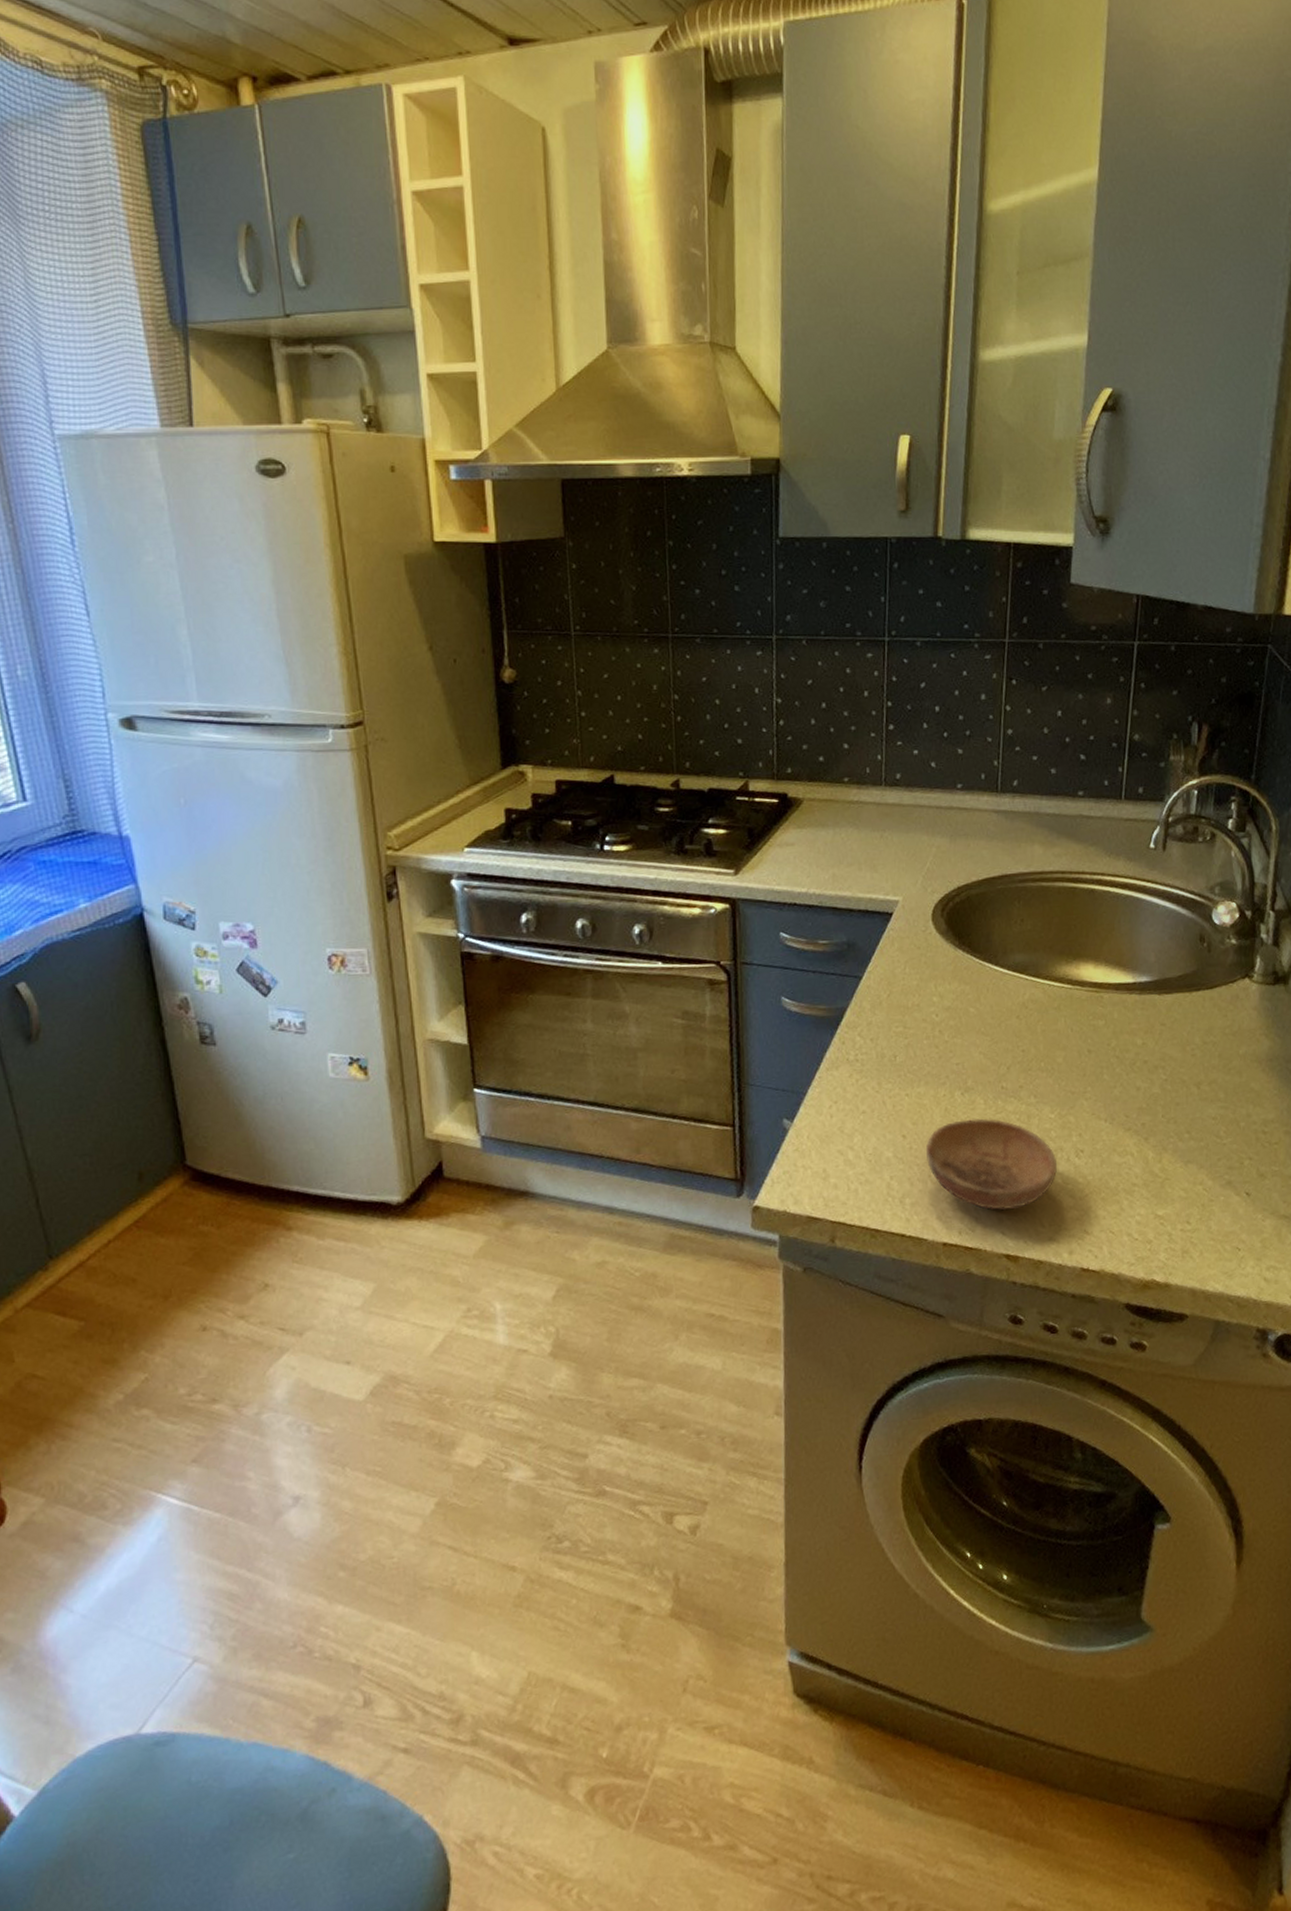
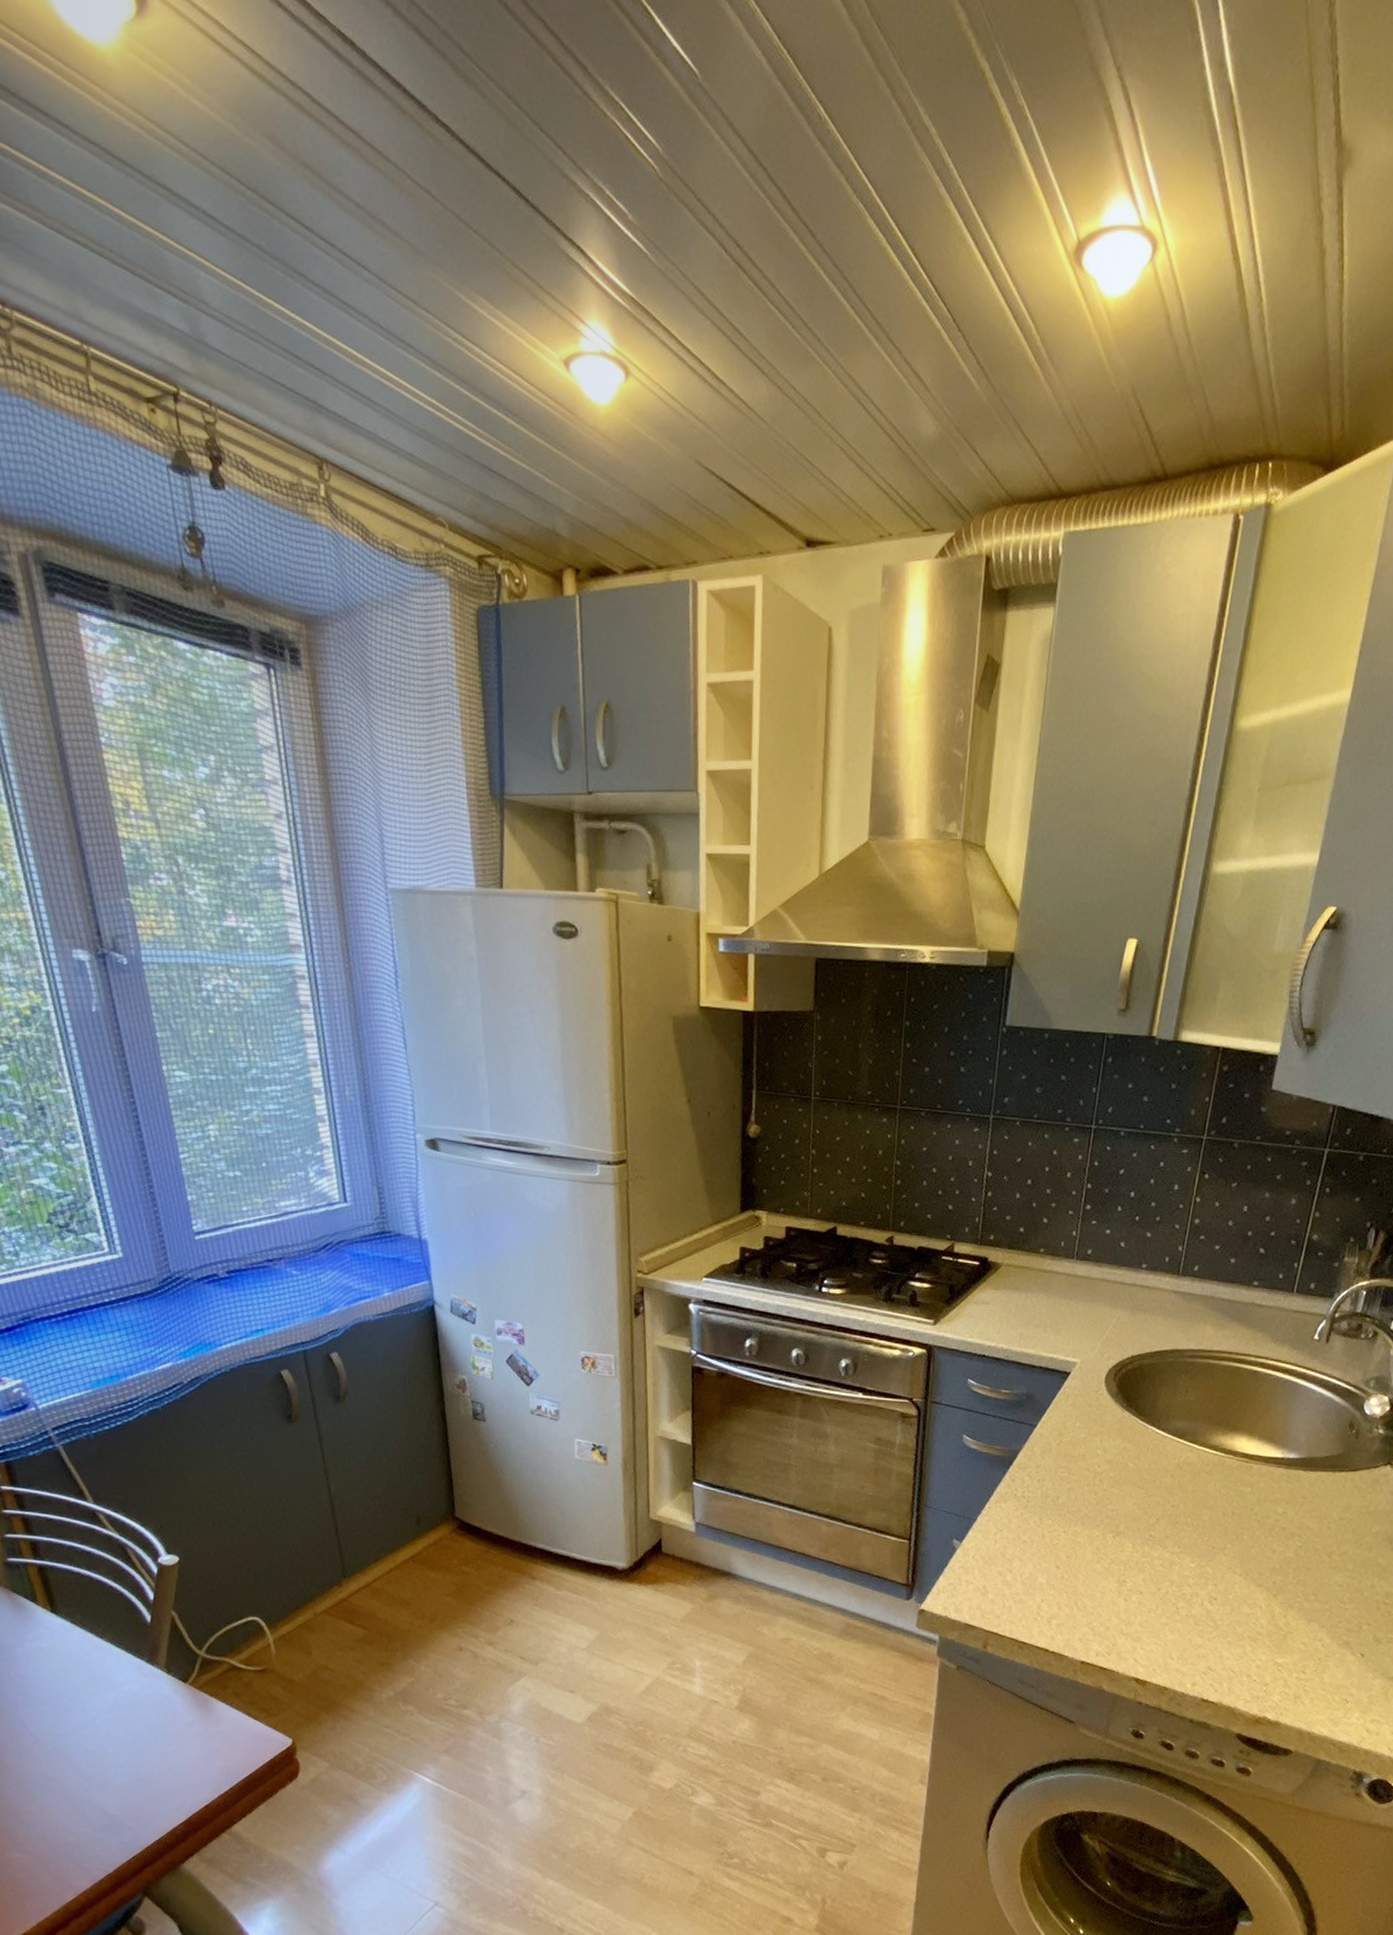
bowl: present [925,1118,1058,1211] -> none [1075,1559,1192,1641]

